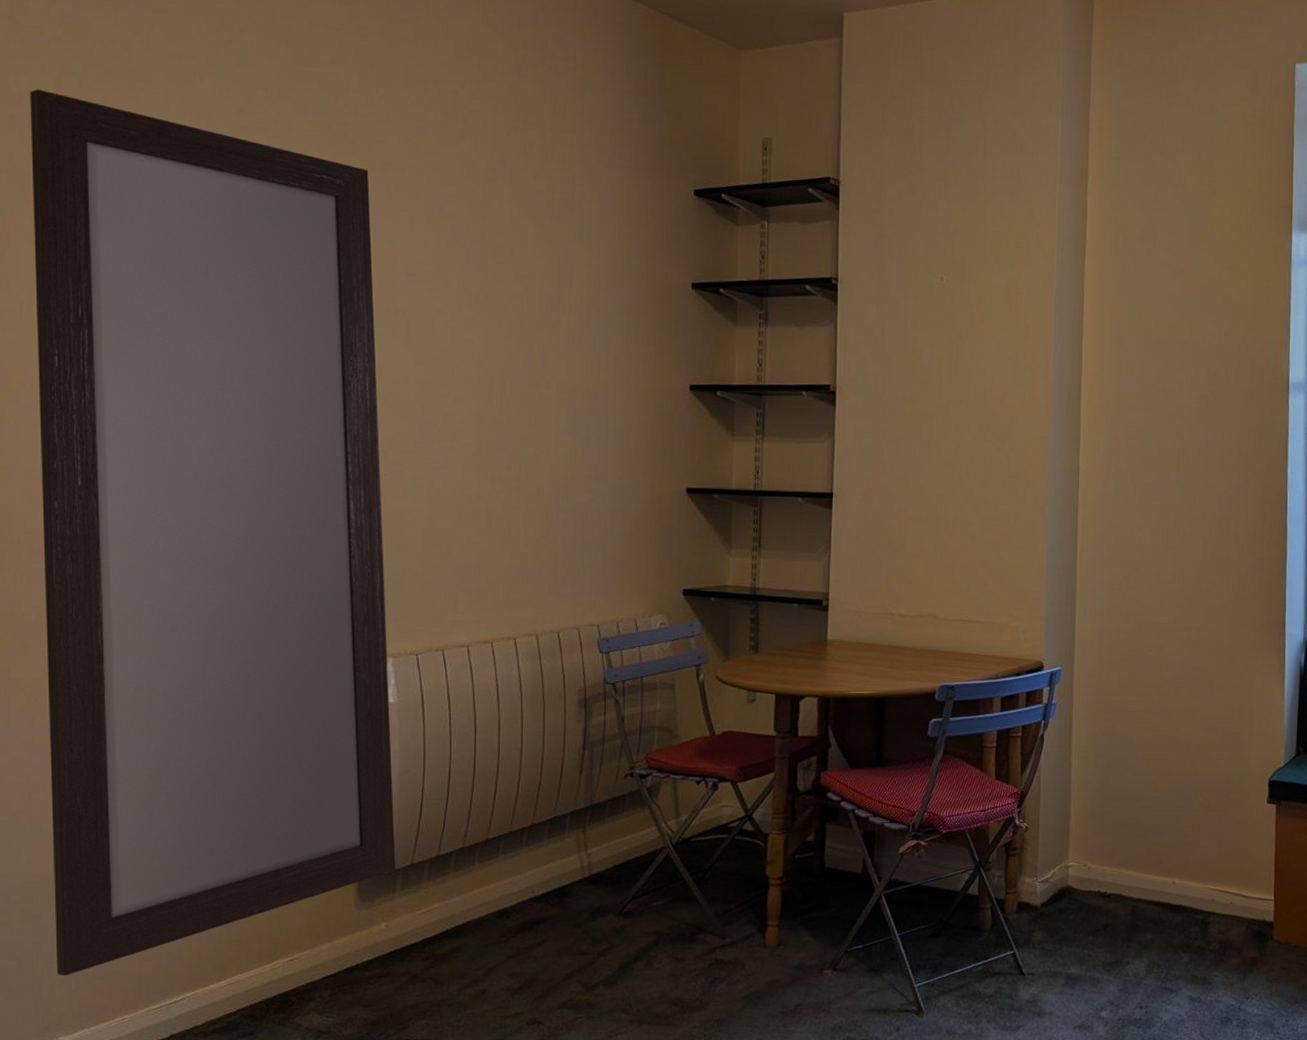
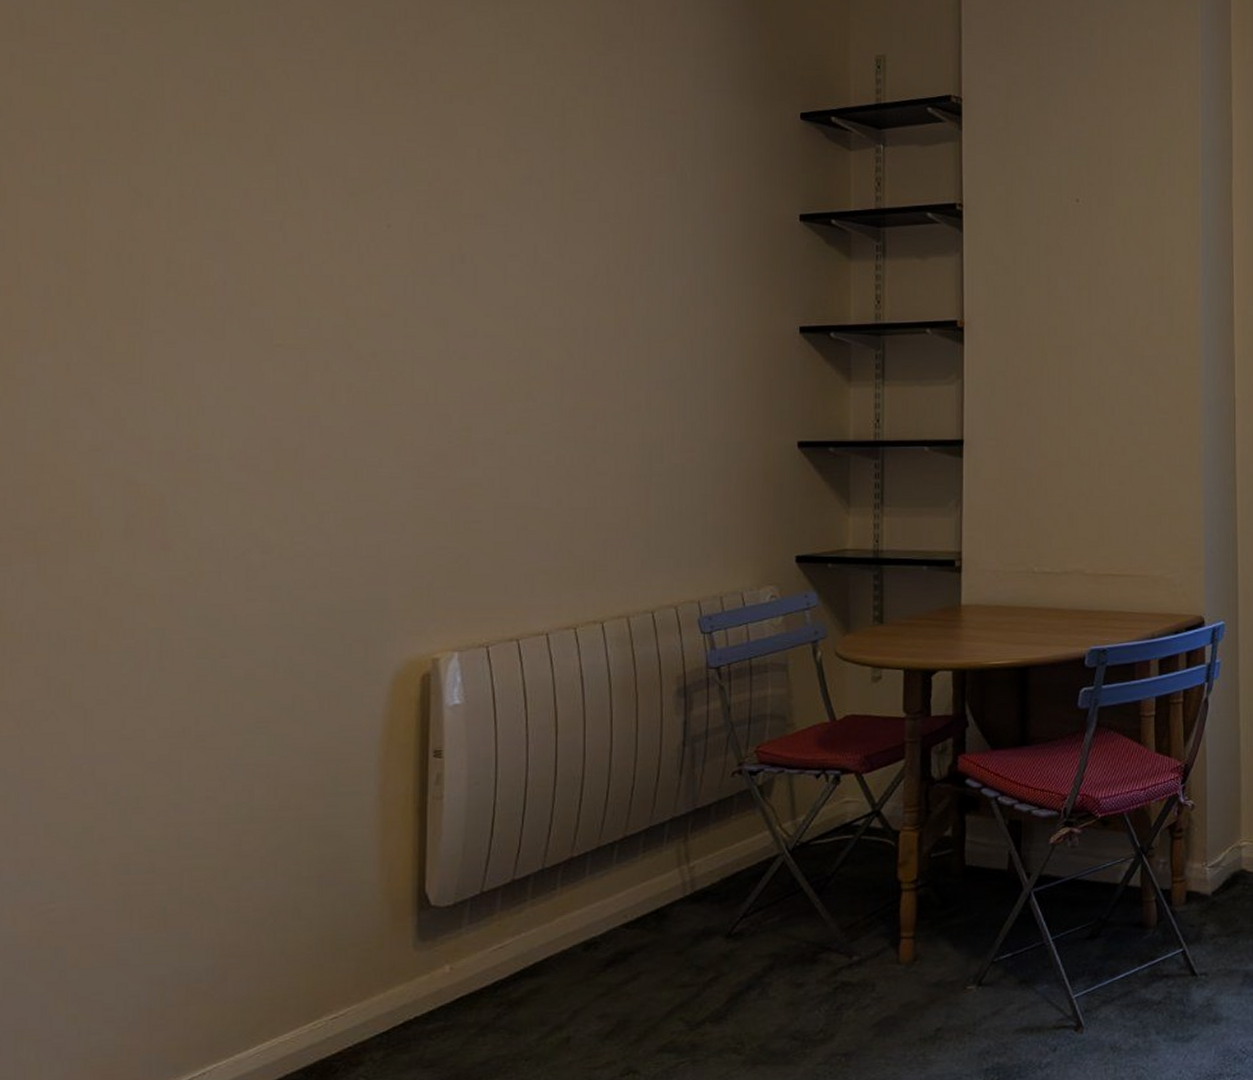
home mirror: present [30,89,396,976] -> none [34,24,462,1057]

